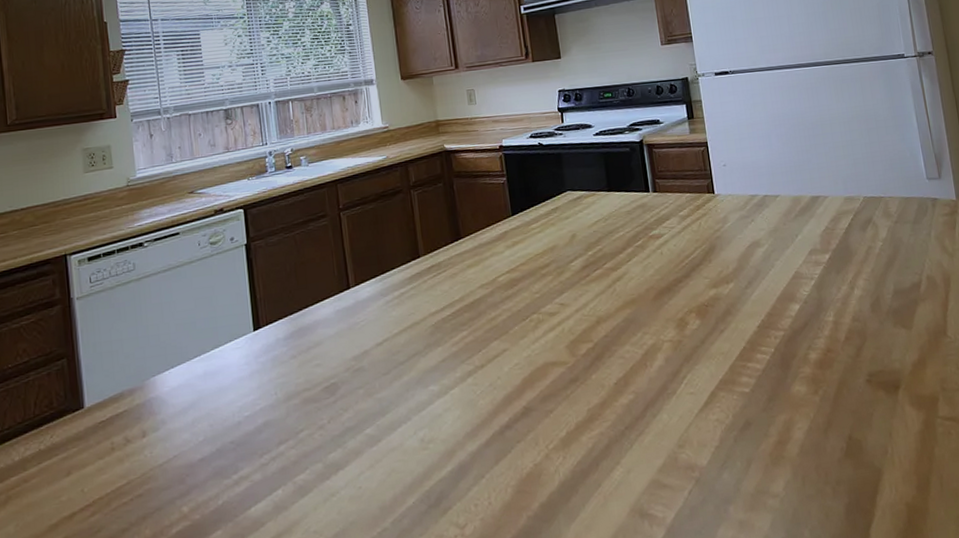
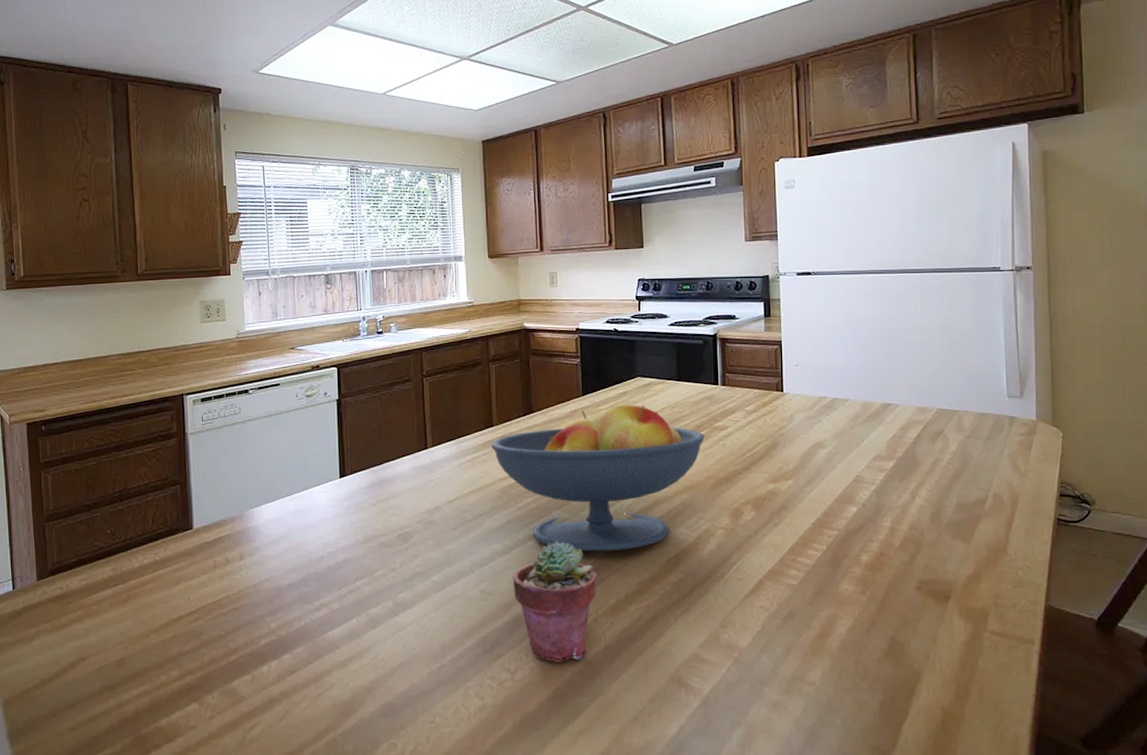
fruit bowl: none [419,220,641,382] -> present [491,405,705,552]
potted succulent: none [454,374,545,509] -> present [513,541,597,662]

